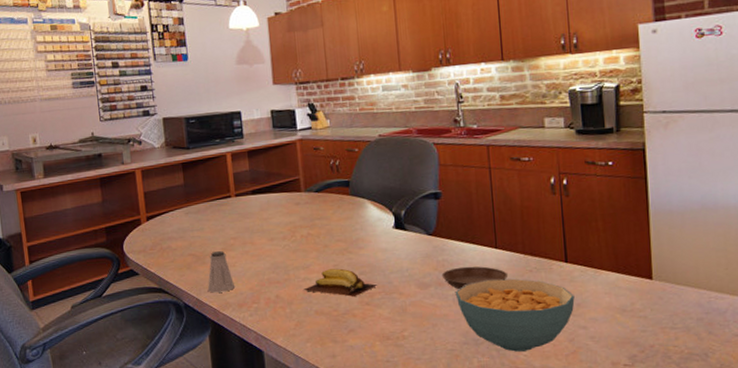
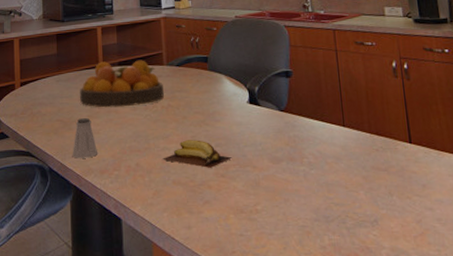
fruit bowl: none [211,187,303,240] -> present [80,60,164,108]
saucer: present [441,266,509,290] -> none [293,143,356,166]
cereal bowl: present [455,278,575,352] -> none [306,157,420,231]

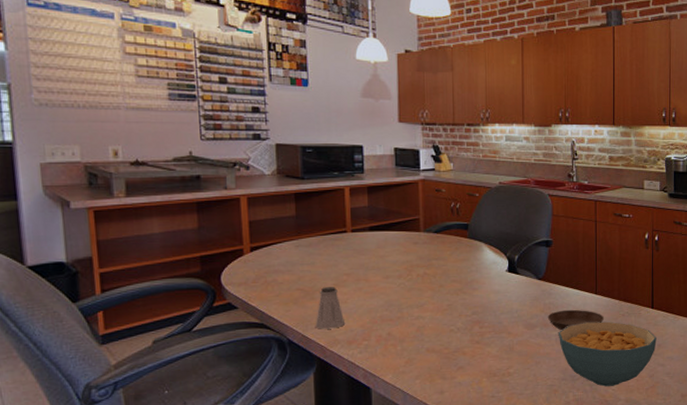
fruit bowl: present [80,60,164,108] -> none [324,225,420,276]
banana: present [163,140,233,168] -> none [416,308,489,335]
saucer: none [293,143,356,166] -> present [547,309,605,331]
cereal bowl: none [306,157,420,231] -> present [558,321,657,387]

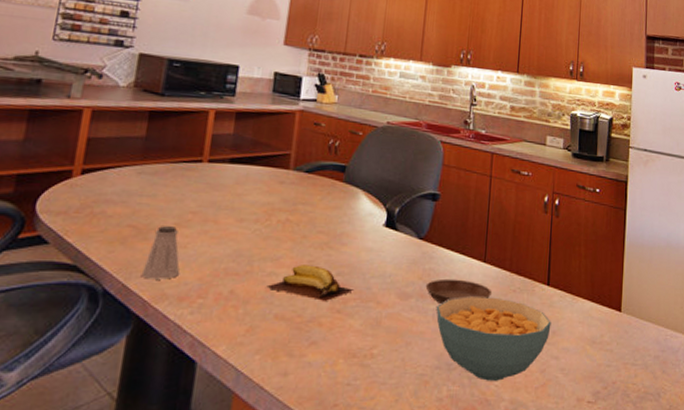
banana: none [416,308,489,335] -> present [266,265,355,301]

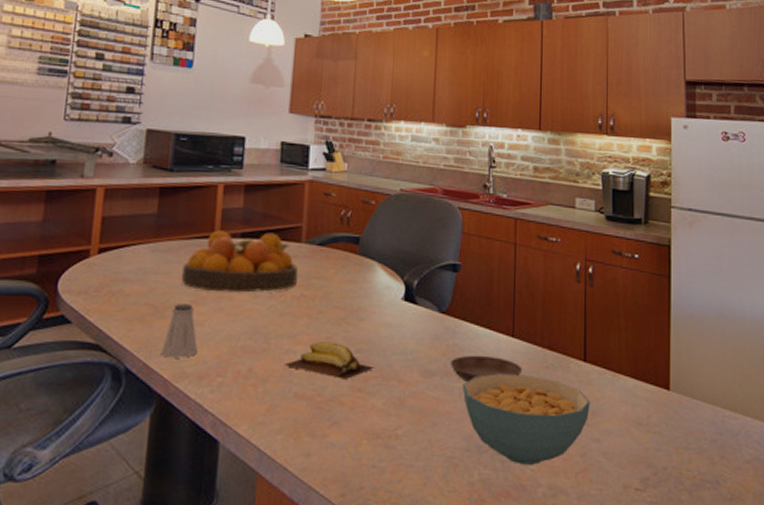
fruit bowl: none [167,155,285,217] -> present [182,230,298,293]

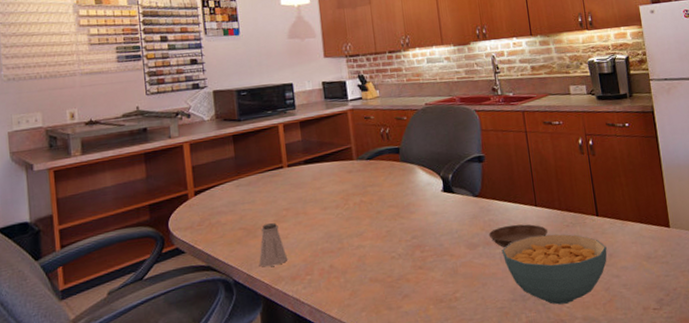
fruit bowl: present [182,230,298,293] -> none [263,156,356,211]
banana: present [285,342,375,379] -> none [358,234,430,262]

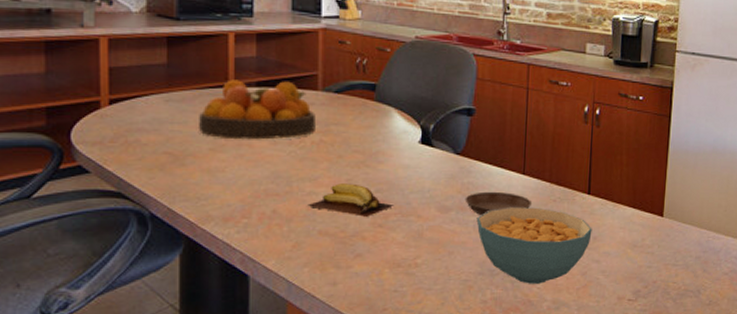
saltshaker: present [259,223,288,267] -> none [184,152,222,202]
fruit bowl: none [263,156,356,211] -> present [199,79,315,140]
banana: none [358,234,430,262] -> present [308,183,395,217]

